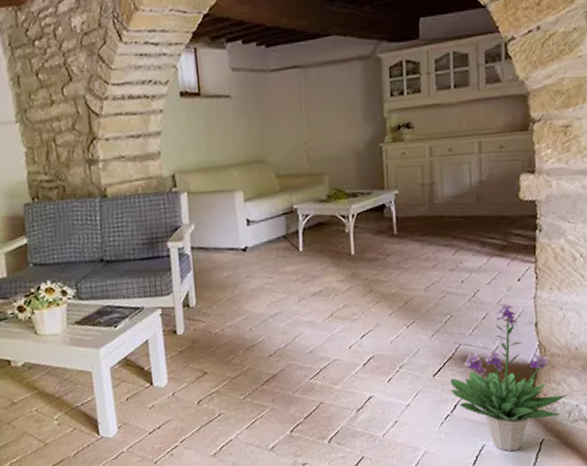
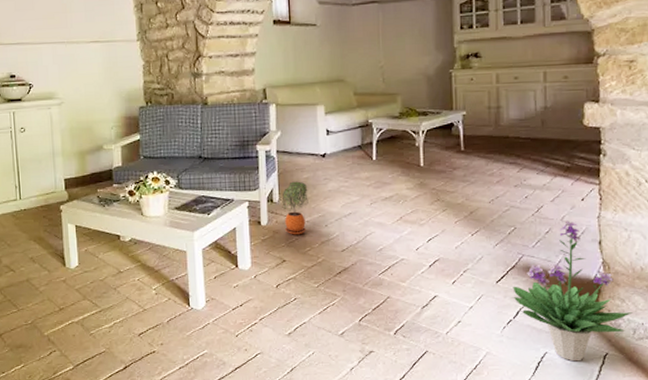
potted plant: none [199,281,230,343] -> present [282,181,309,235]

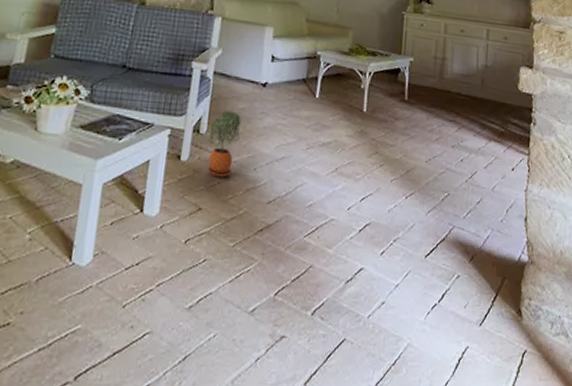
potted plant: present [513,220,633,362] -> none [440,191,551,360]

